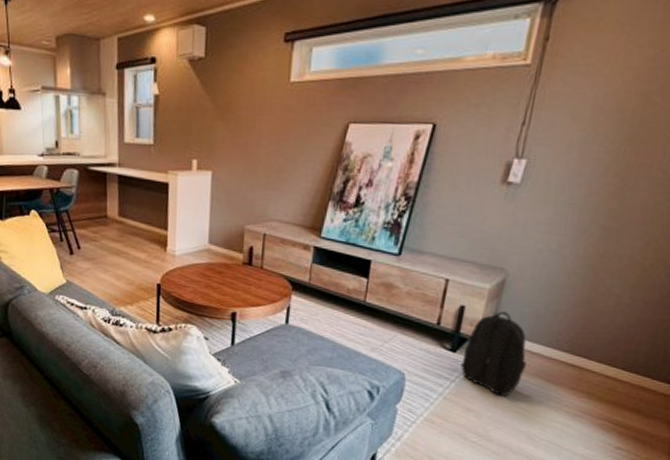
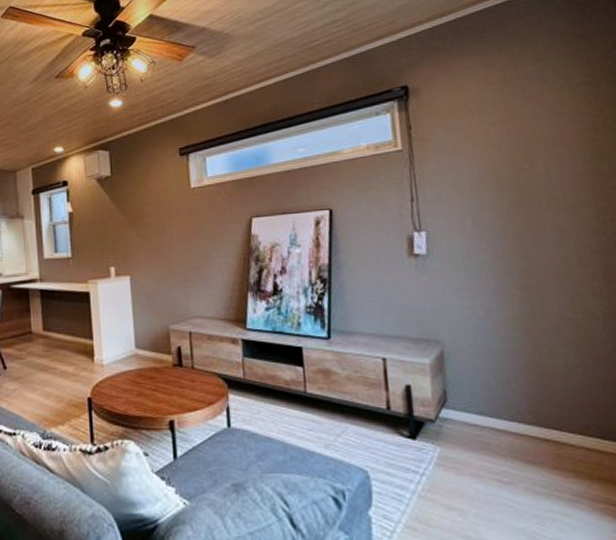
backpack: present [460,311,527,396] -> none [424,387,497,486]

